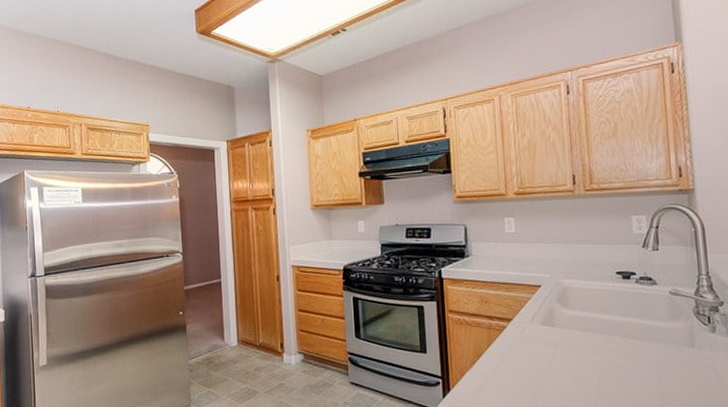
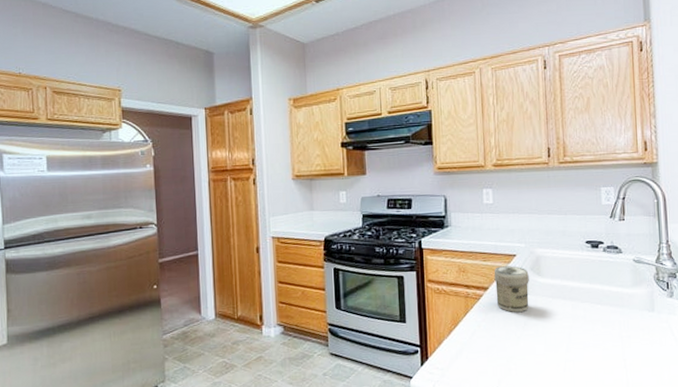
jar: none [517,297,556,345] -> present [494,266,529,312]

